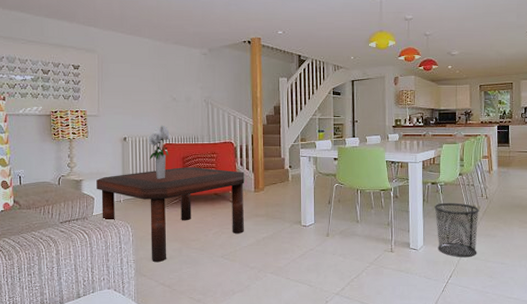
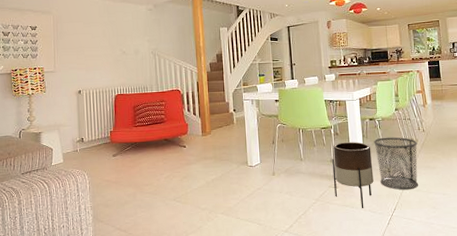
coffee table: present [96,167,245,262] -> none [54,115,194,207]
bouquet: present [148,125,171,179] -> none [100,77,122,128]
planter: none [389,206,432,275] -> present [332,142,374,209]

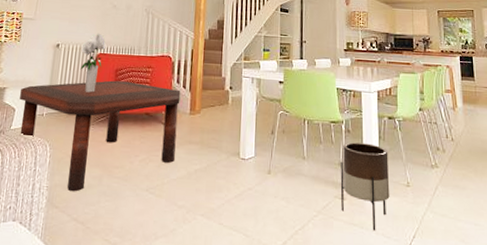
coffee table: none [54,115,194,207] -> present [19,80,181,191]
bouquet: none [100,77,122,128] -> present [80,33,106,93]
waste bin: present [374,137,418,190] -> none [392,142,445,214]

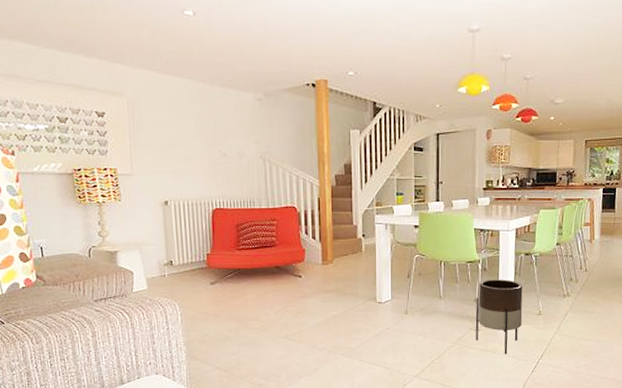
coffee table: present [19,80,181,191] -> none [134,236,311,344]
bouquet: present [80,33,106,93] -> none [194,186,222,250]

